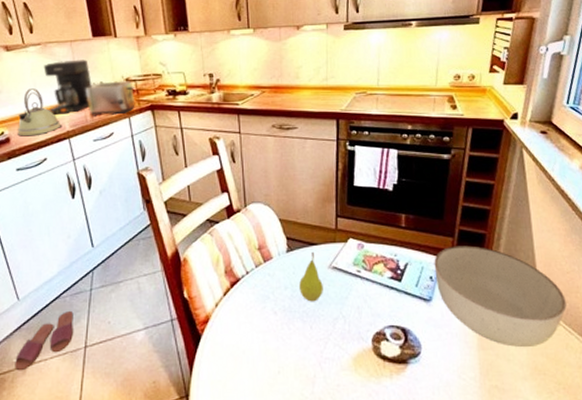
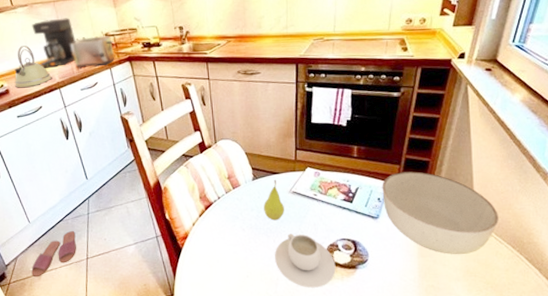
teacup: none [312,318,384,388] -> present [275,234,336,288]

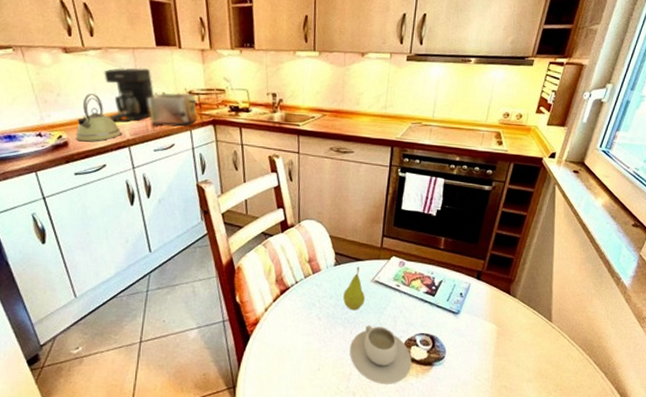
slippers: present [31,231,76,276] -> none [71,310,130,360]
bowl: present [382,171,499,255] -> none [465,267,573,356]

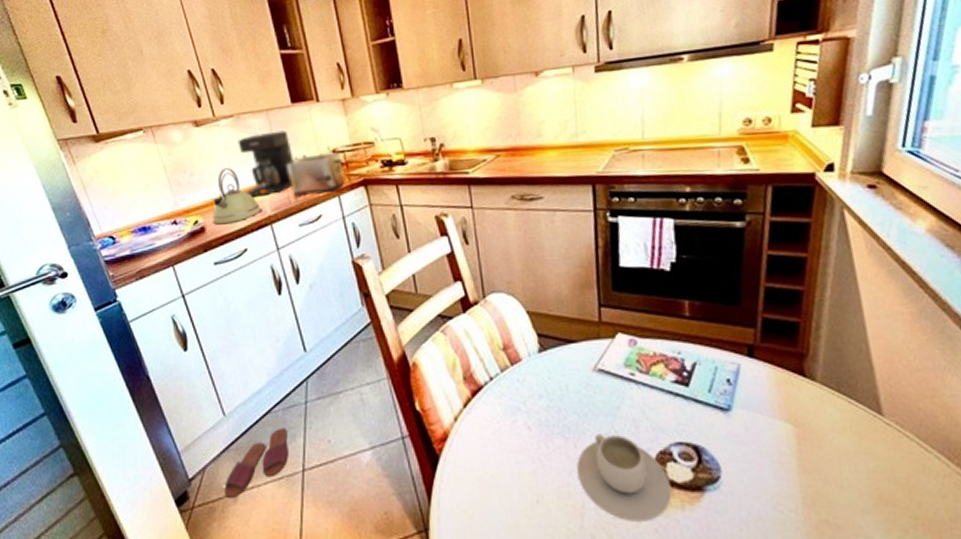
slippers: none [71,310,130,360] -> present [224,428,288,498]
fruit: present [343,266,365,311] -> none [557,350,588,414]

